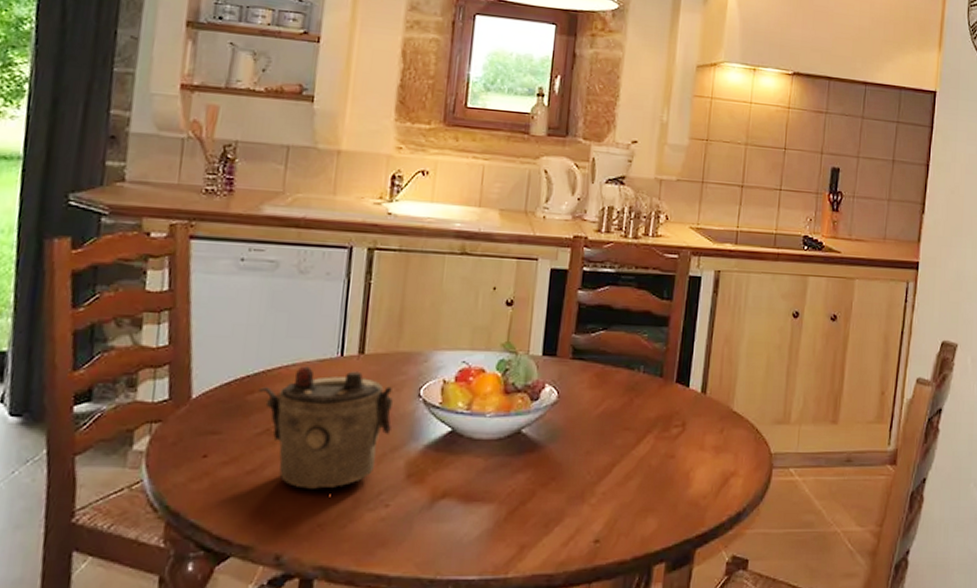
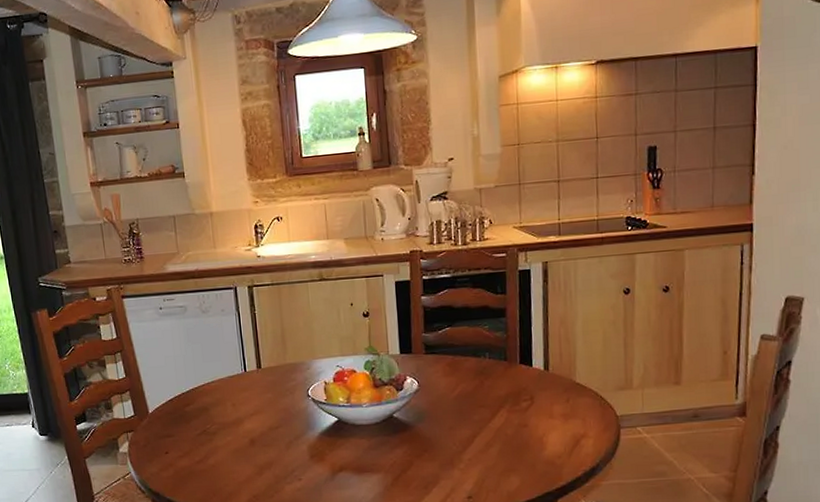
teapot: present [258,366,394,489] -> none [192,382,292,471]

